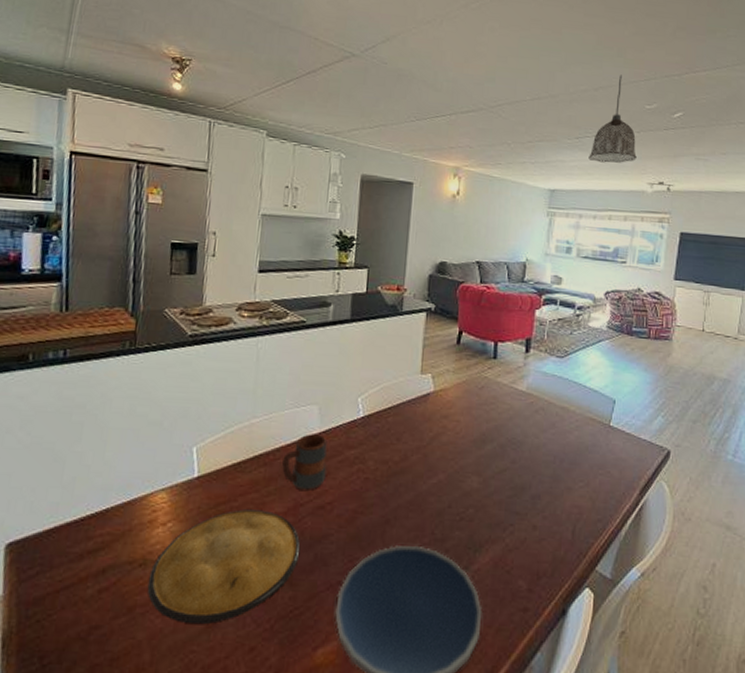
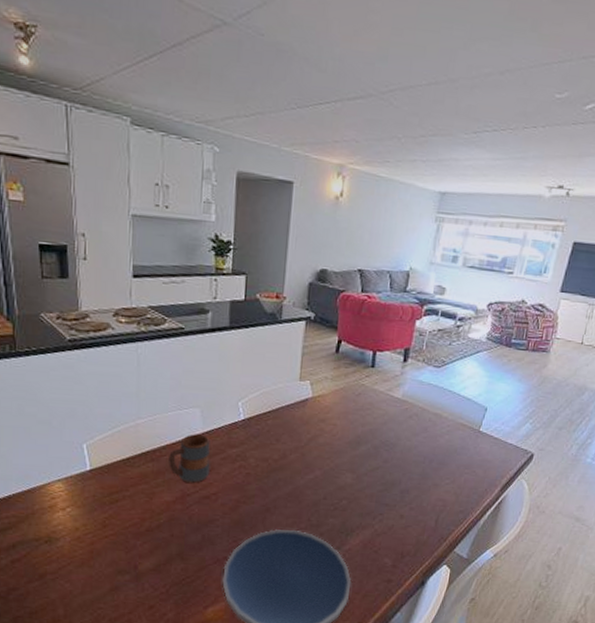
plate: present [147,509,301,624] -> none [54,498,189,588]
pendant lamp: present [588,74,637,163] -> none [485,54,540,163]

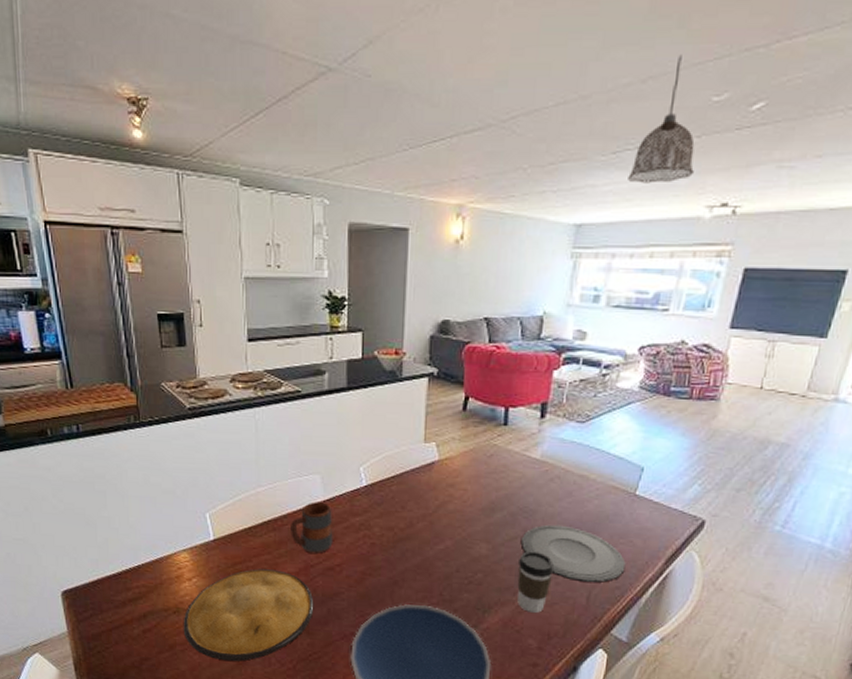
plate: none [54,498,189,588] -> present [183,569,314,661]
coffee cup: none [376,480,410,536] -> present [517,551,555,614]
plate: none [382,456,469,508] -> present [521,524,626,583]
pendant lamp: none [485,54,540,163] -> present [628,54,695,184]

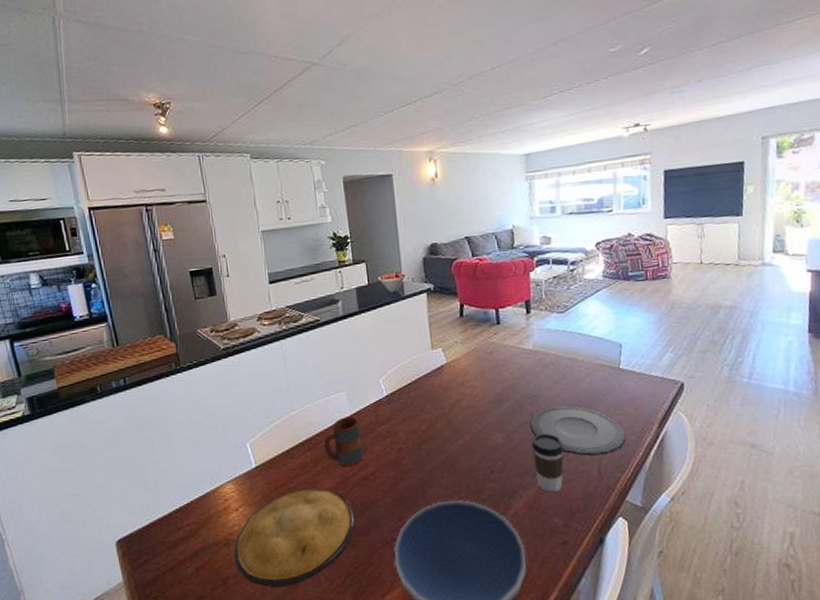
pendant lamp: present [628,54,695,184] -> none [558,23,608,117]

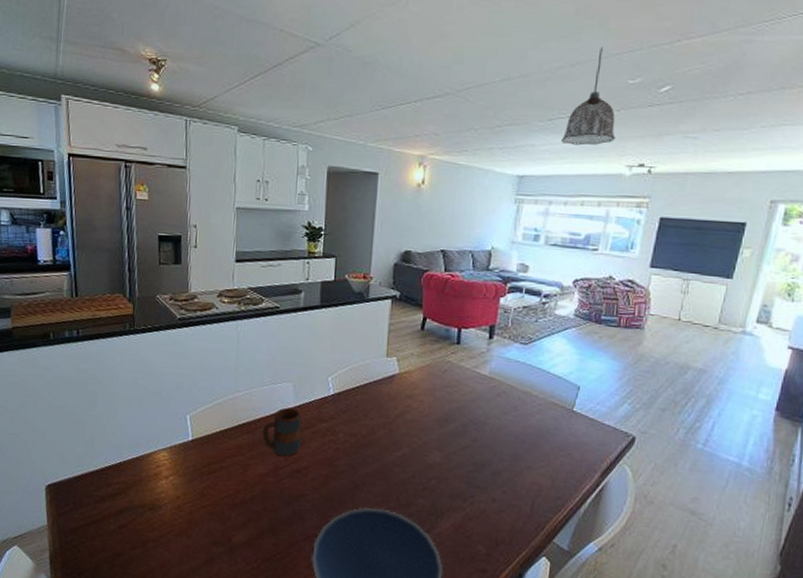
plate: present [233,487,355,587] -> none [156,469,281,560]
plate: present [531,405,626,456] -> none [472,436,566,493]
coffee cup: present [531,433,565,493] -> none [467,460,502,521]
pendant lamp: none [558,23,608,117] -> present [561,47,615,146]

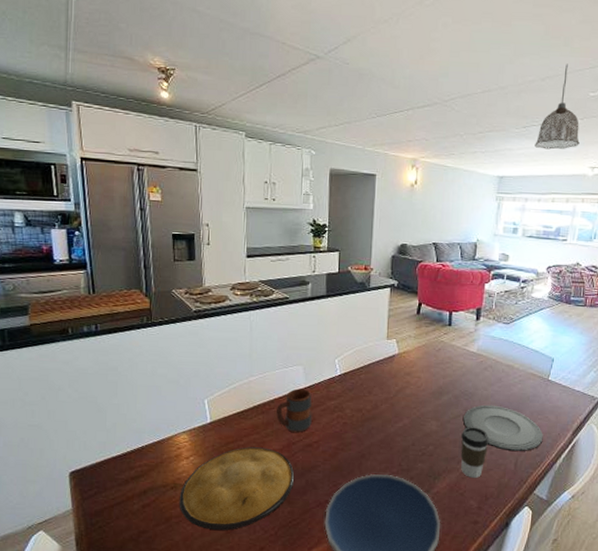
plate: none [156,469,281,560] -> present [179,447,295,530]
coffee cup: none [467,460,502,521] -> present [460,427,489,479]
plate: none [472,436,566,493] -> present [463,404,543,452]

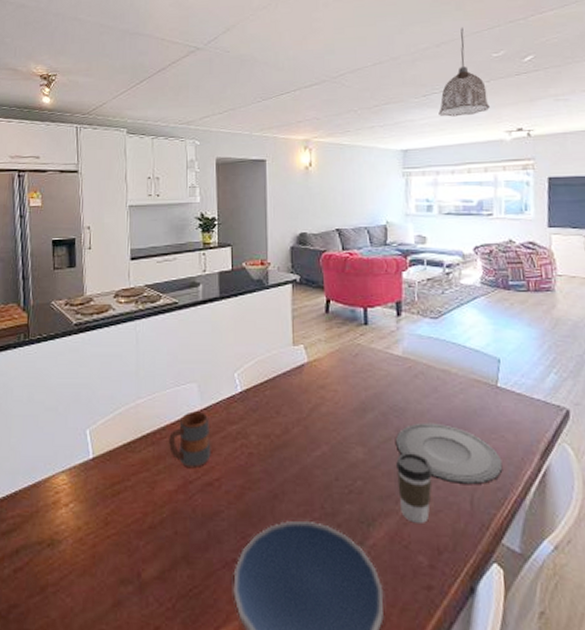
plate: present [179,447,295,530] -> none [56,488,194,603]

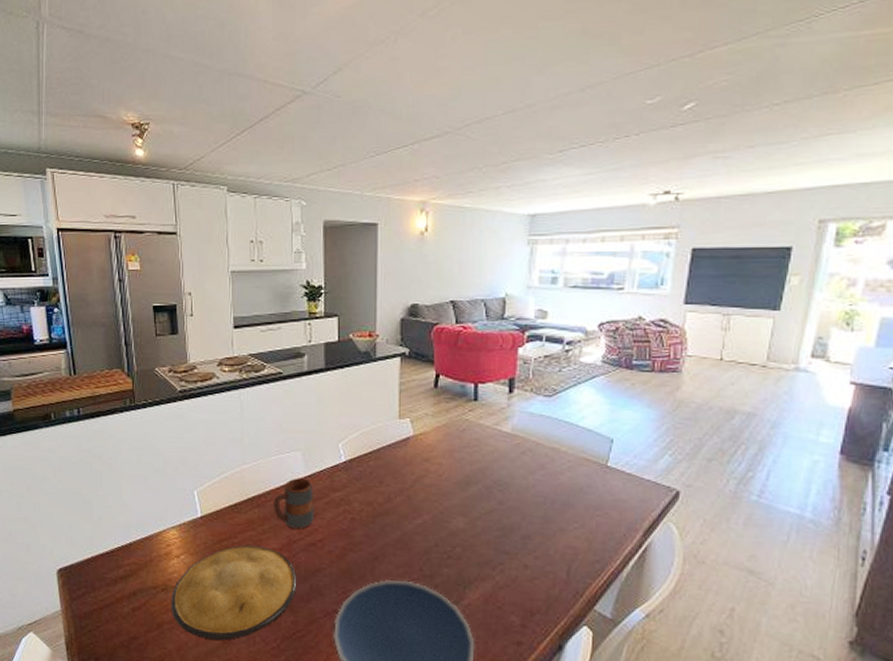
plate: none [56,488,194,603] -> present [171,545,297,640]
coffee cup: present [395,453,433,525] -> none [495,524,532,589]
plate: present [396,422,503,485] -> none [498,497,604,557]
pendant lamp: present [438,27,490,117] -> none [575,66,635,177]

